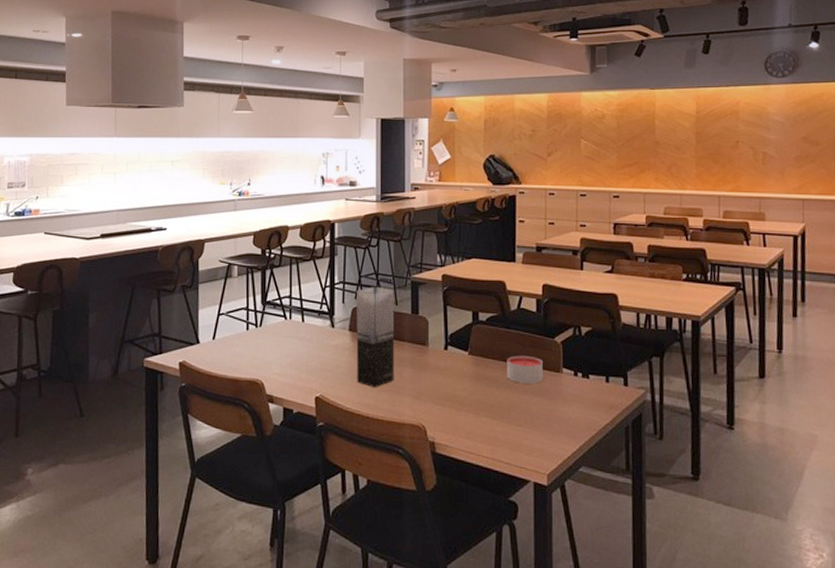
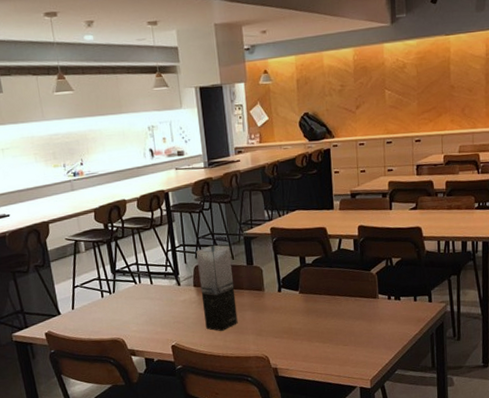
candle: present [507,355,543,384] -> none [332,288,363,312]

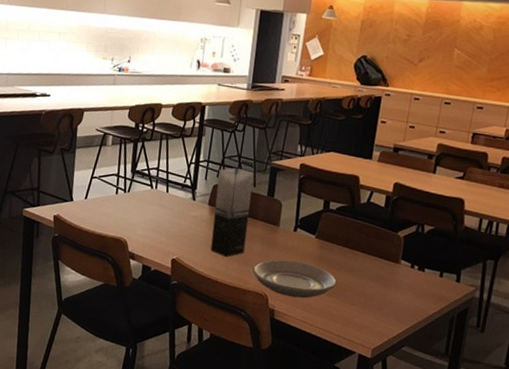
plate: none [248,318,327,353] -> present [252,260,337,299]

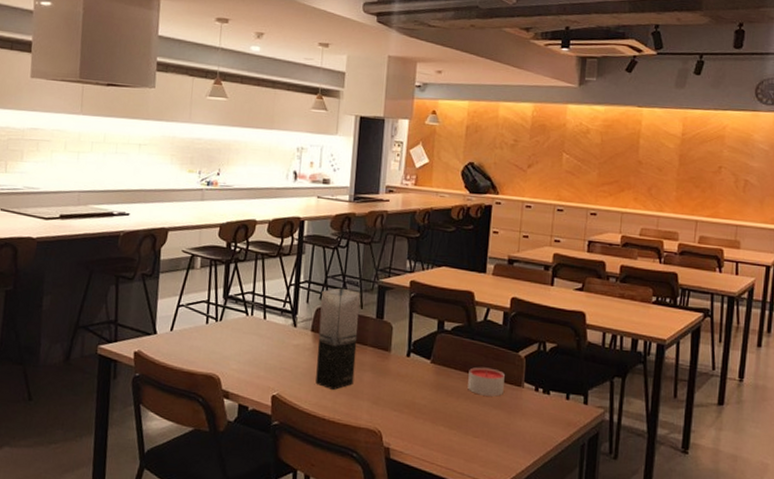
plate: present [252,260,337,299] -> none [363,390,457,433]
candle: none [348,243,383,271] -> present [468,367,505,397]

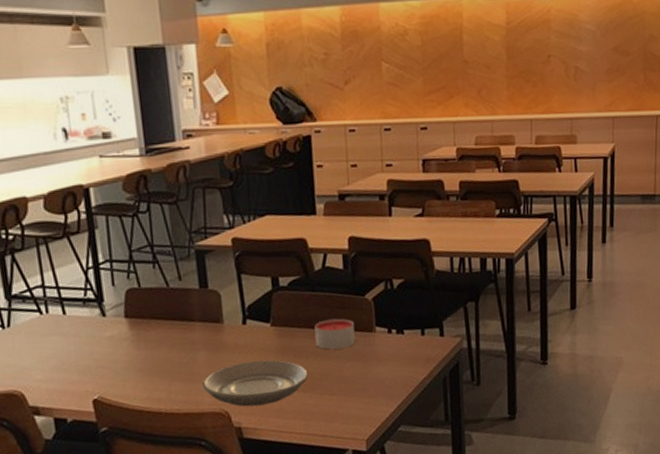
vase: present [315,287,360,390] -> none [129,260,187,379]
plate: none [363,390,457,433] -> present [202,360,309,407]

